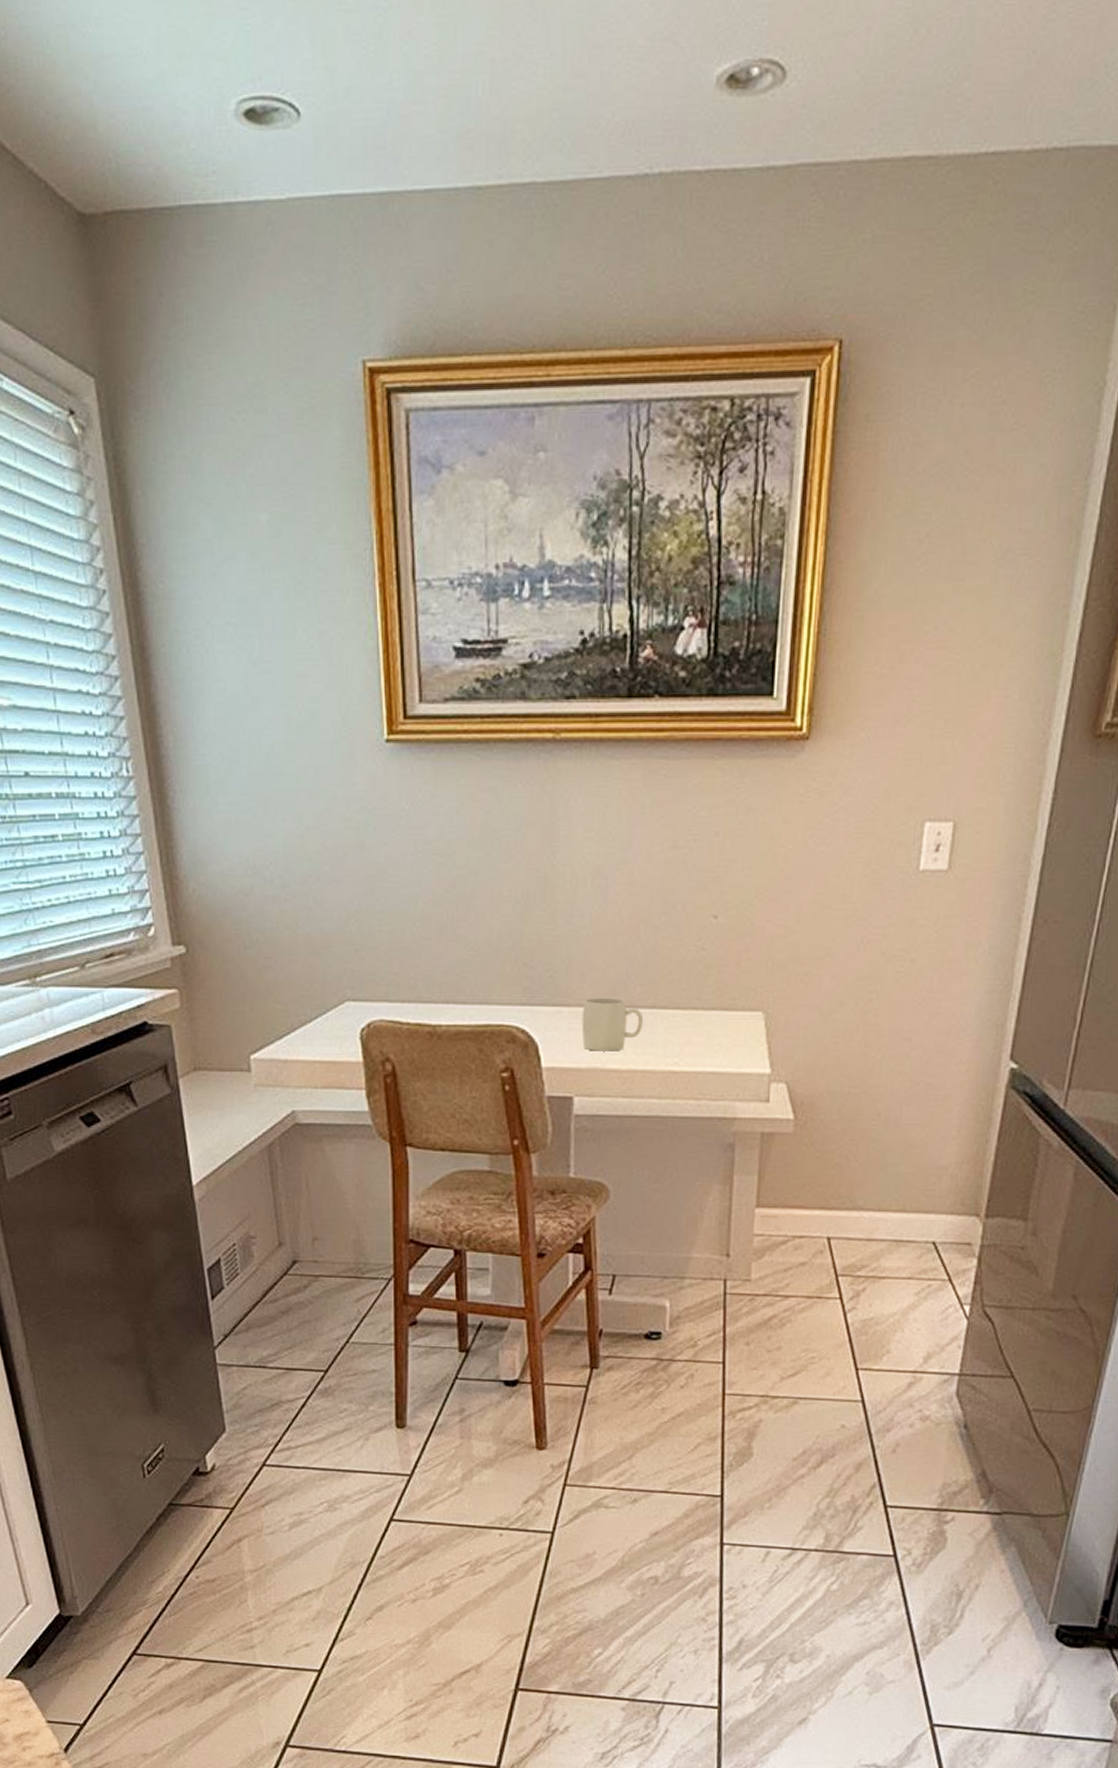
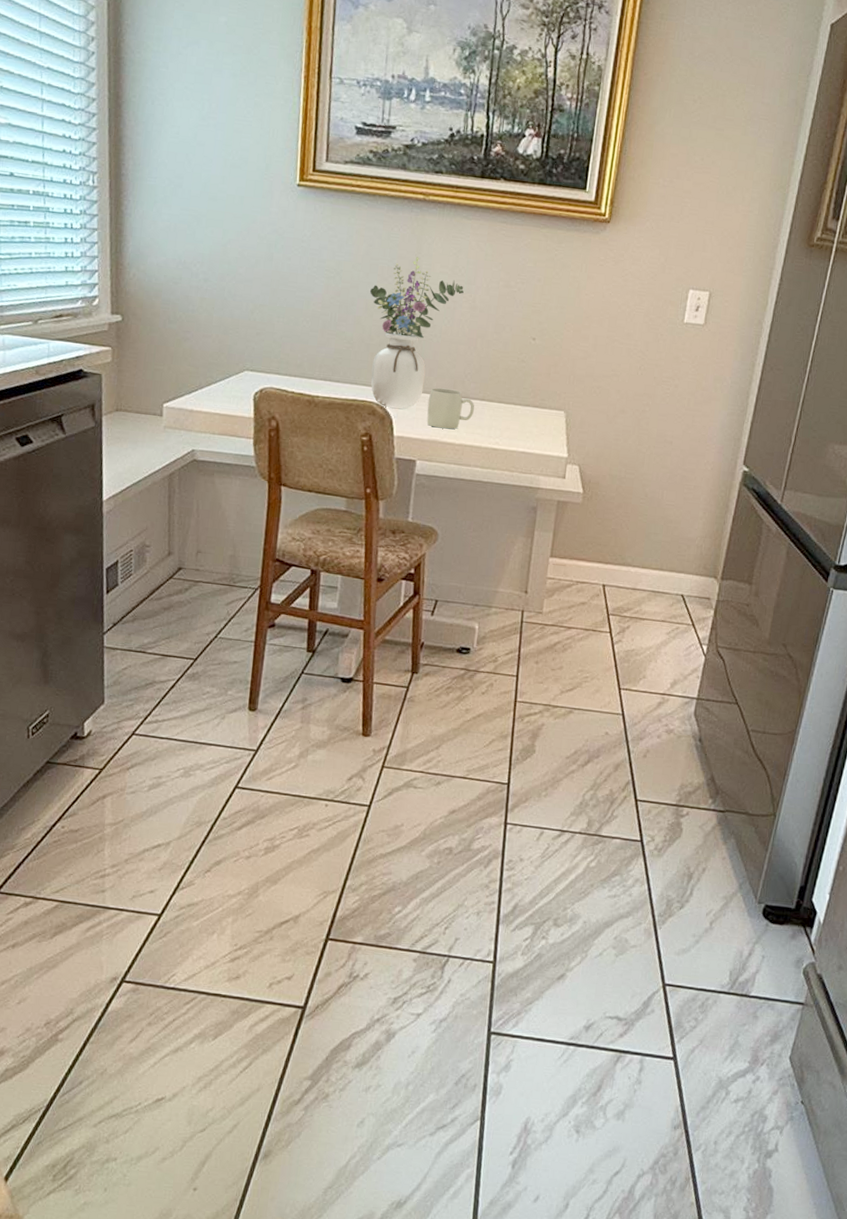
bouquet: none [494,821,617,1032] -> present [370,257,464,410]

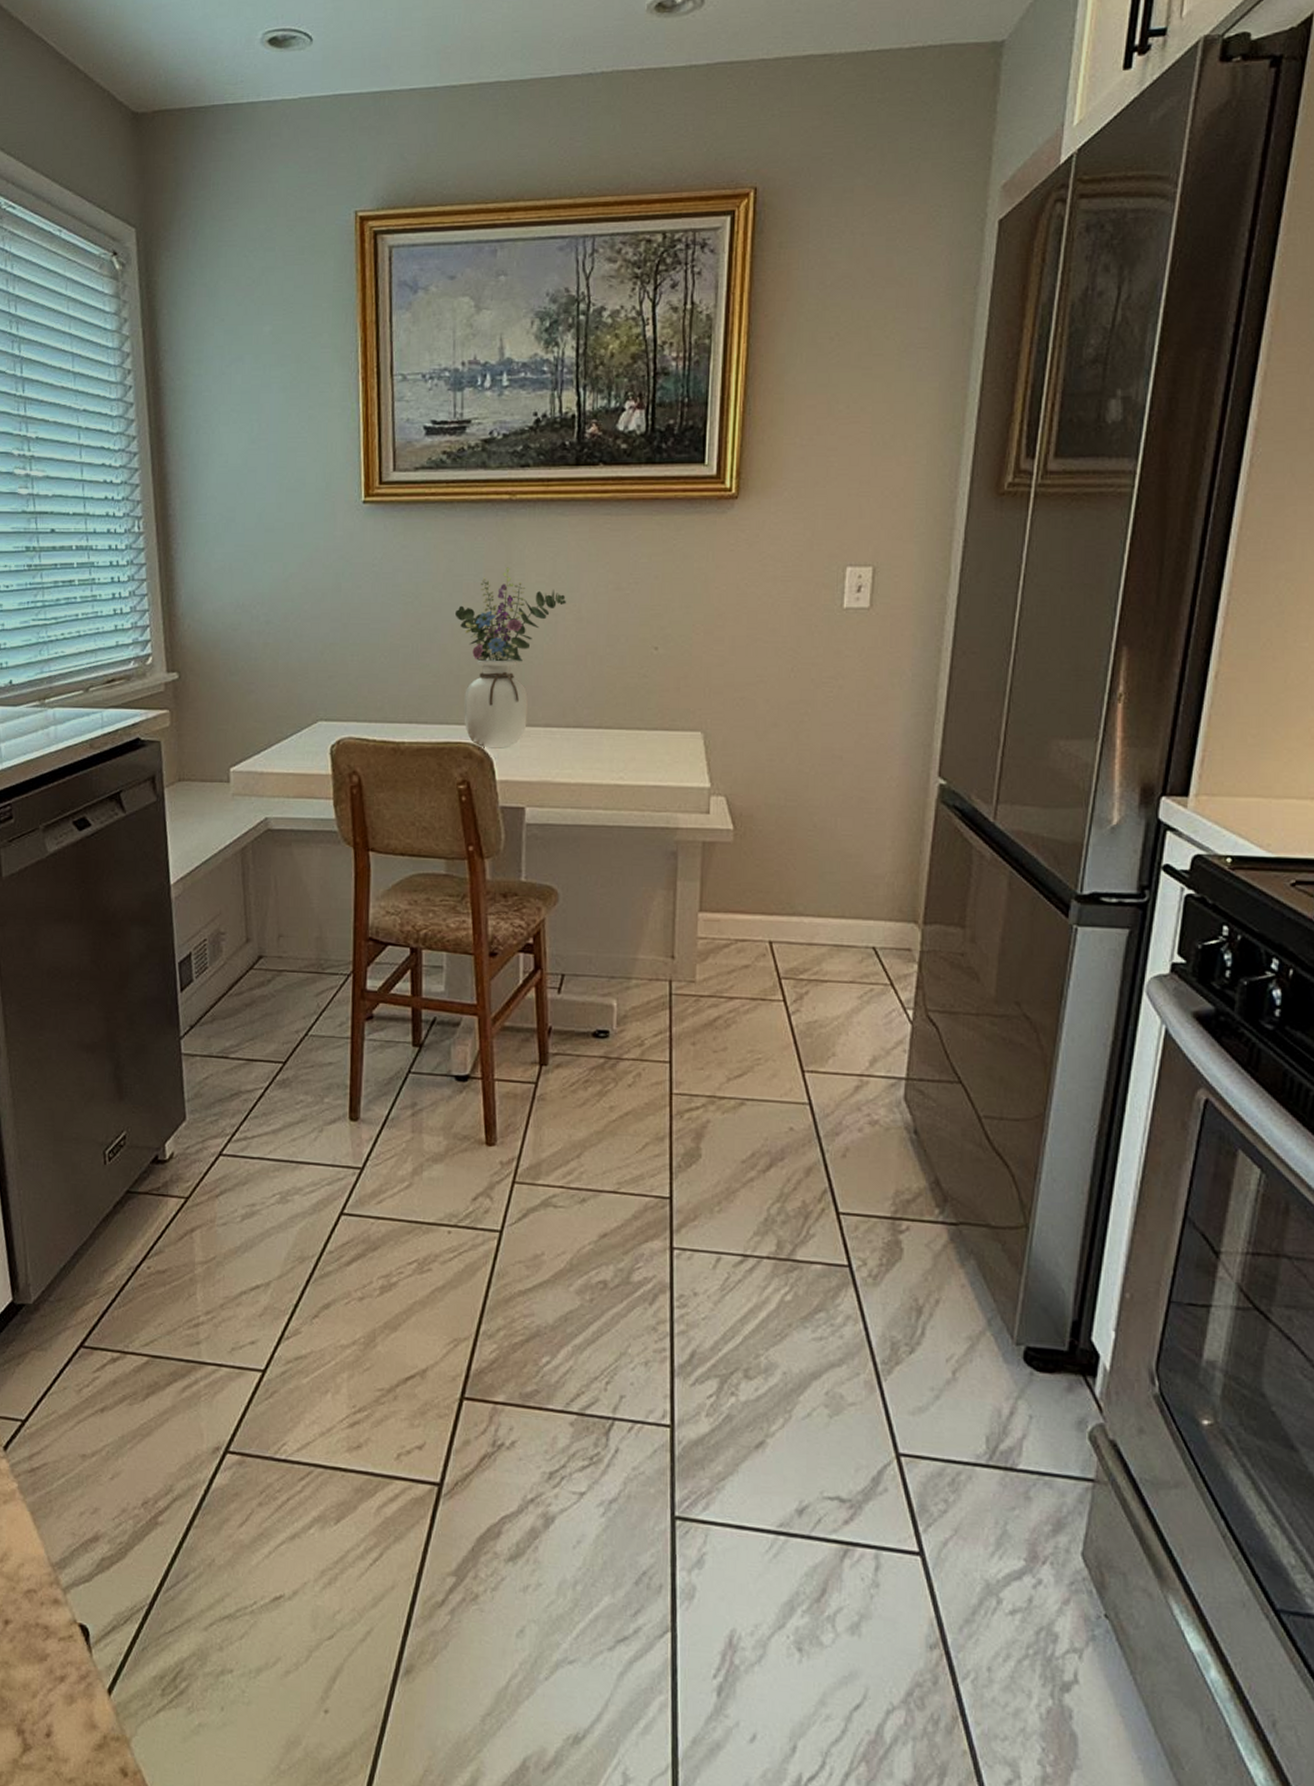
mug: present [426,387,475,429] -> none [533,718,591,767]

